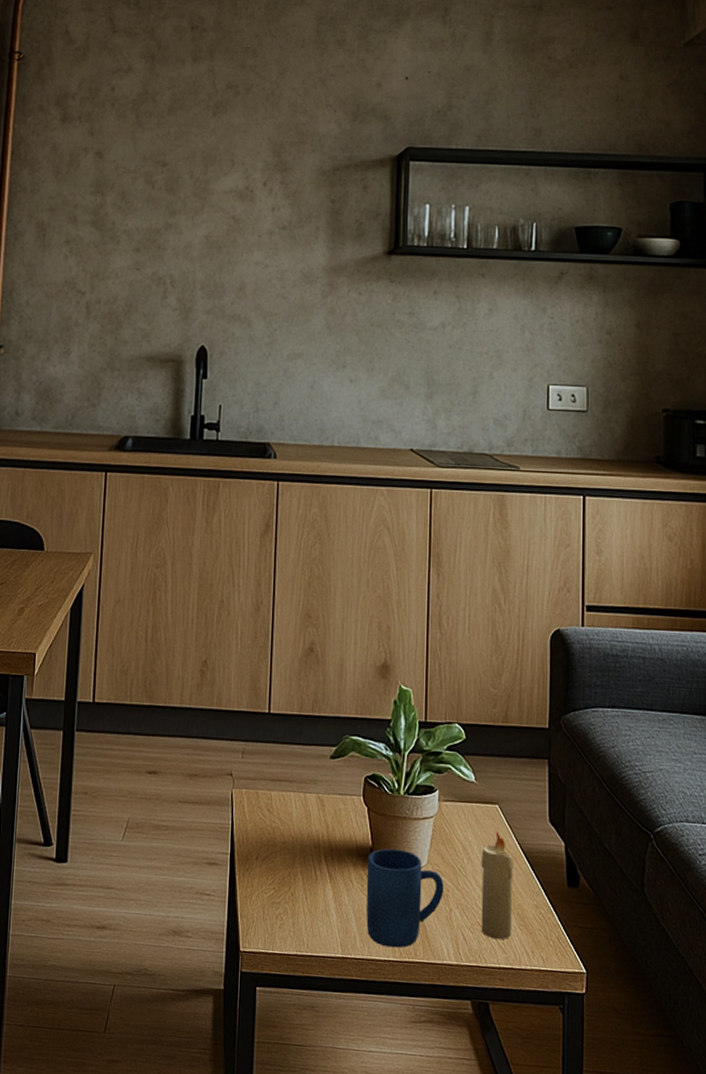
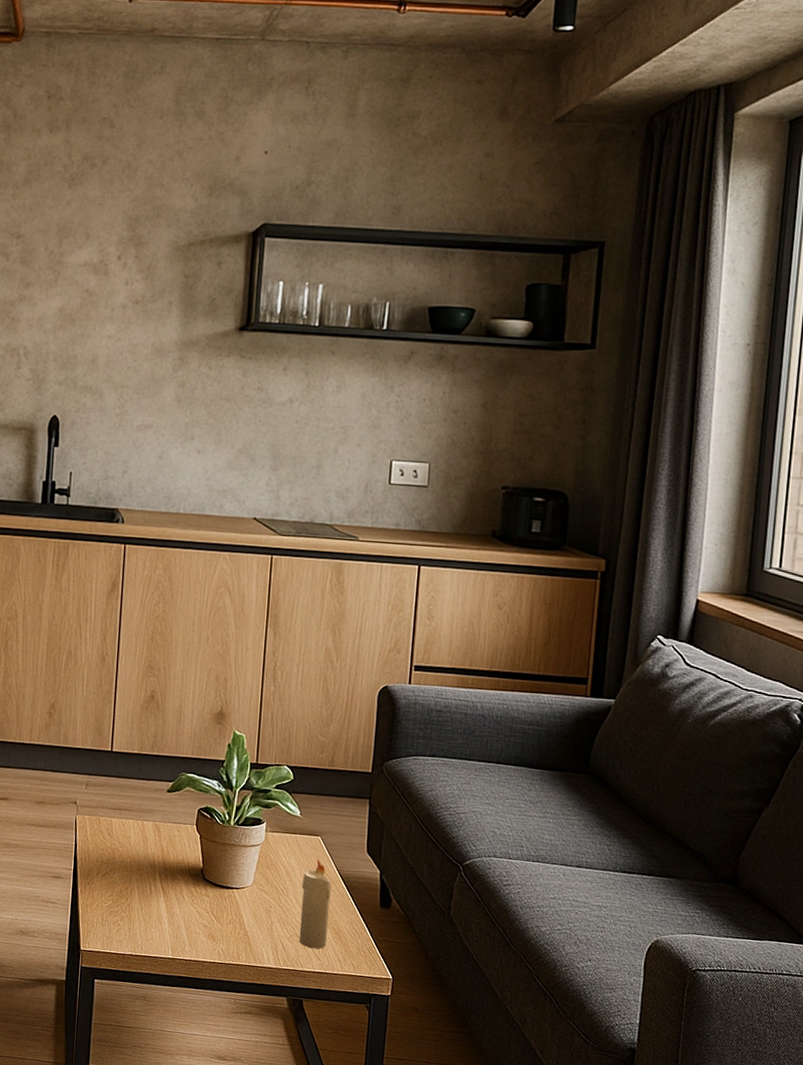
mug: present [366,848,444,948] -> none [195,870,267,953]

